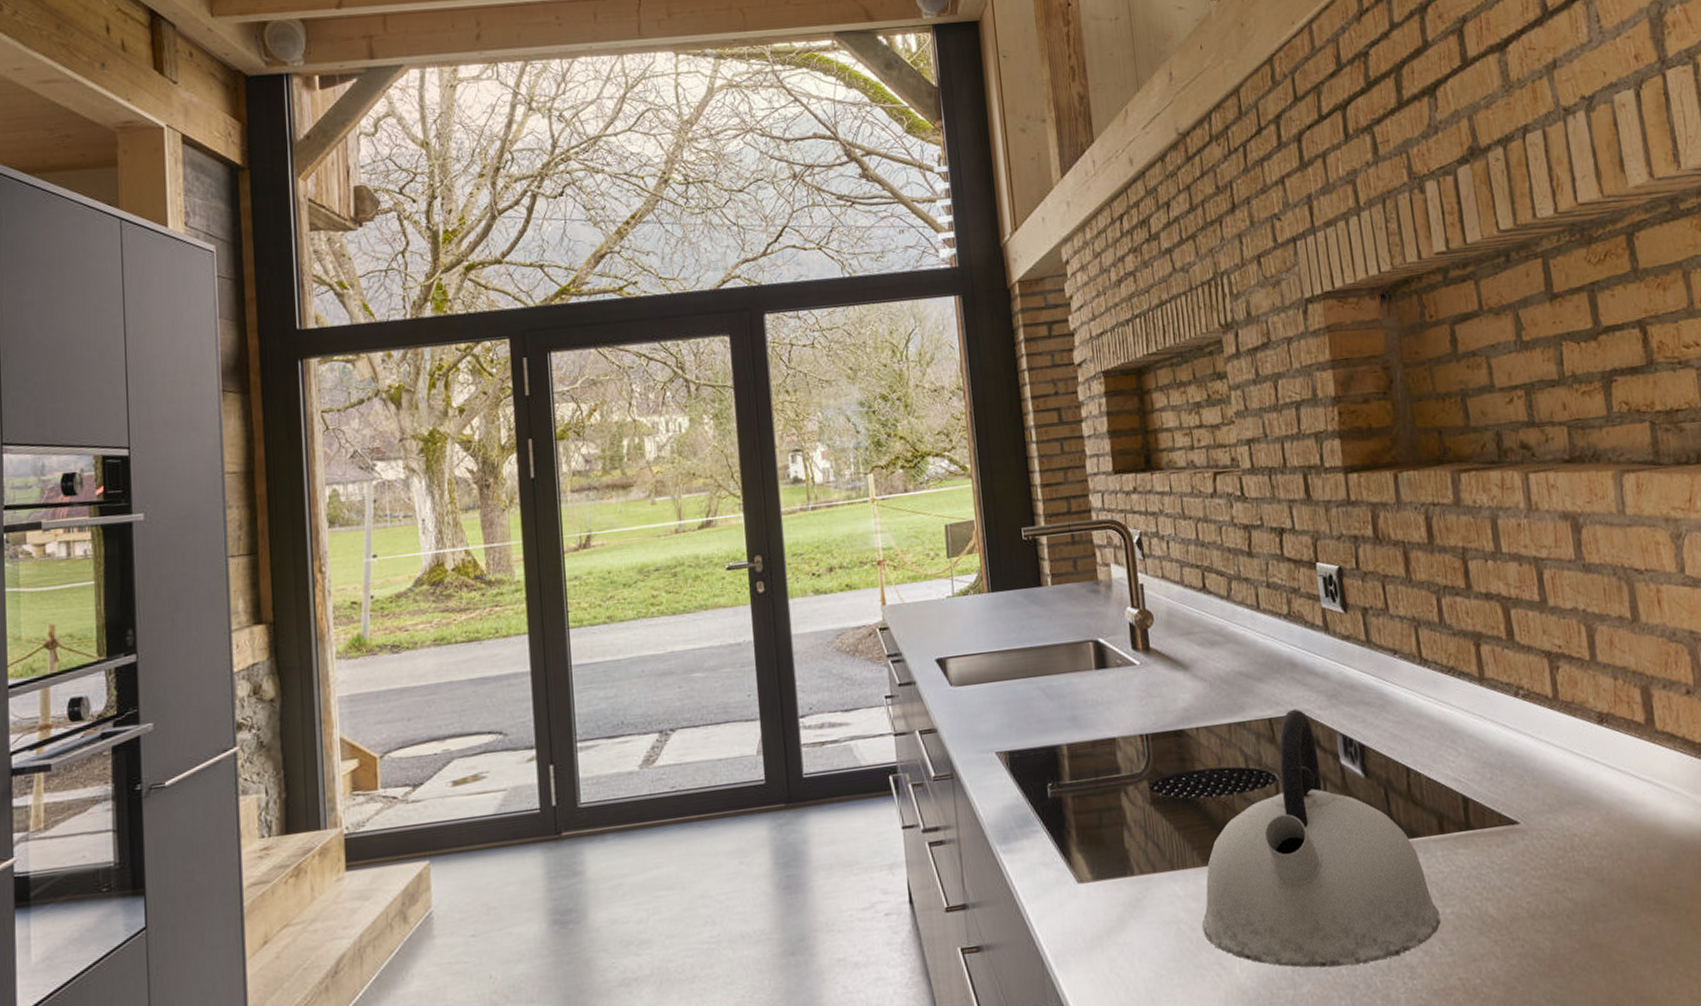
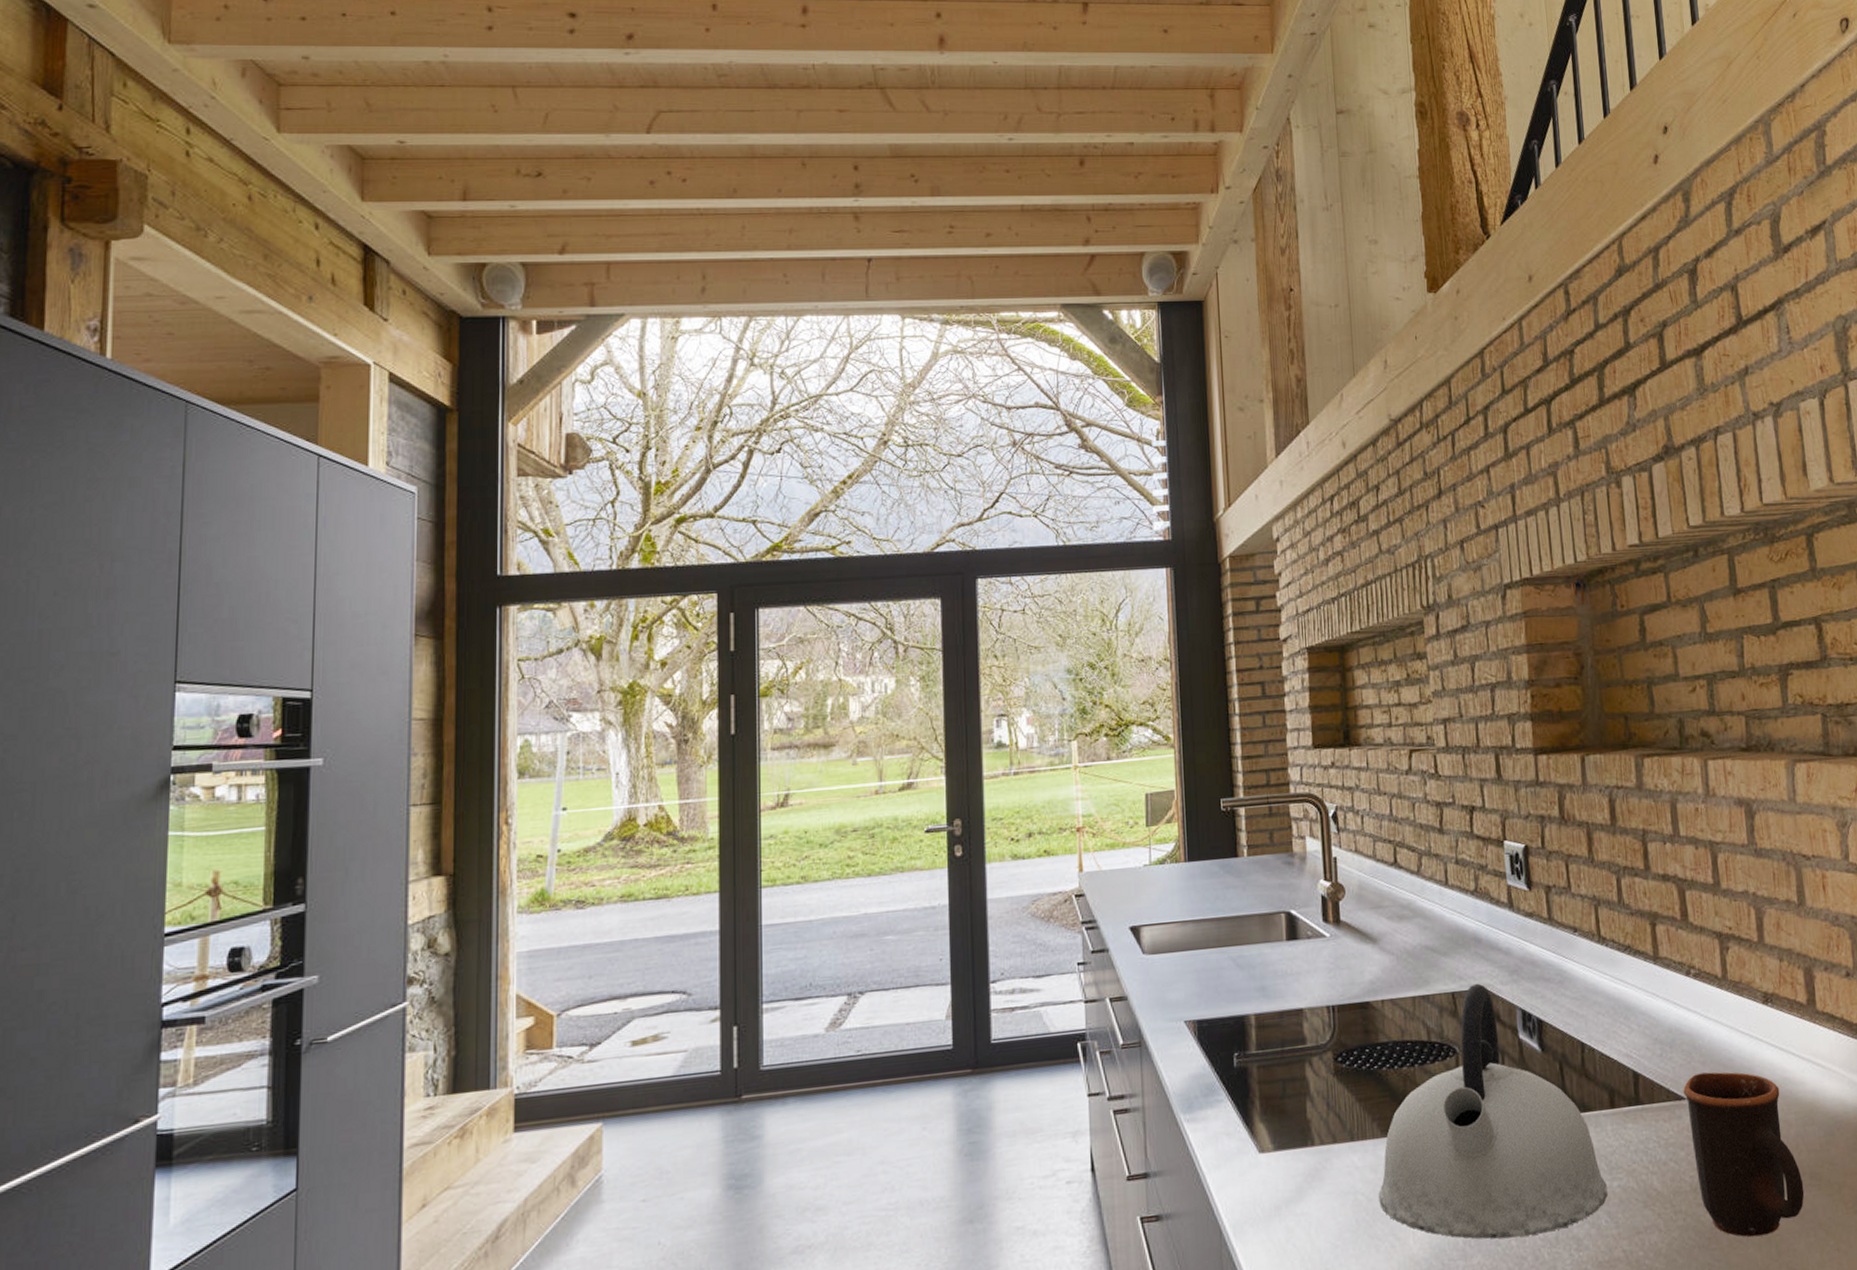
mug: none [1516,795,1650,964] -> present [1683,1072,1805,1237]

